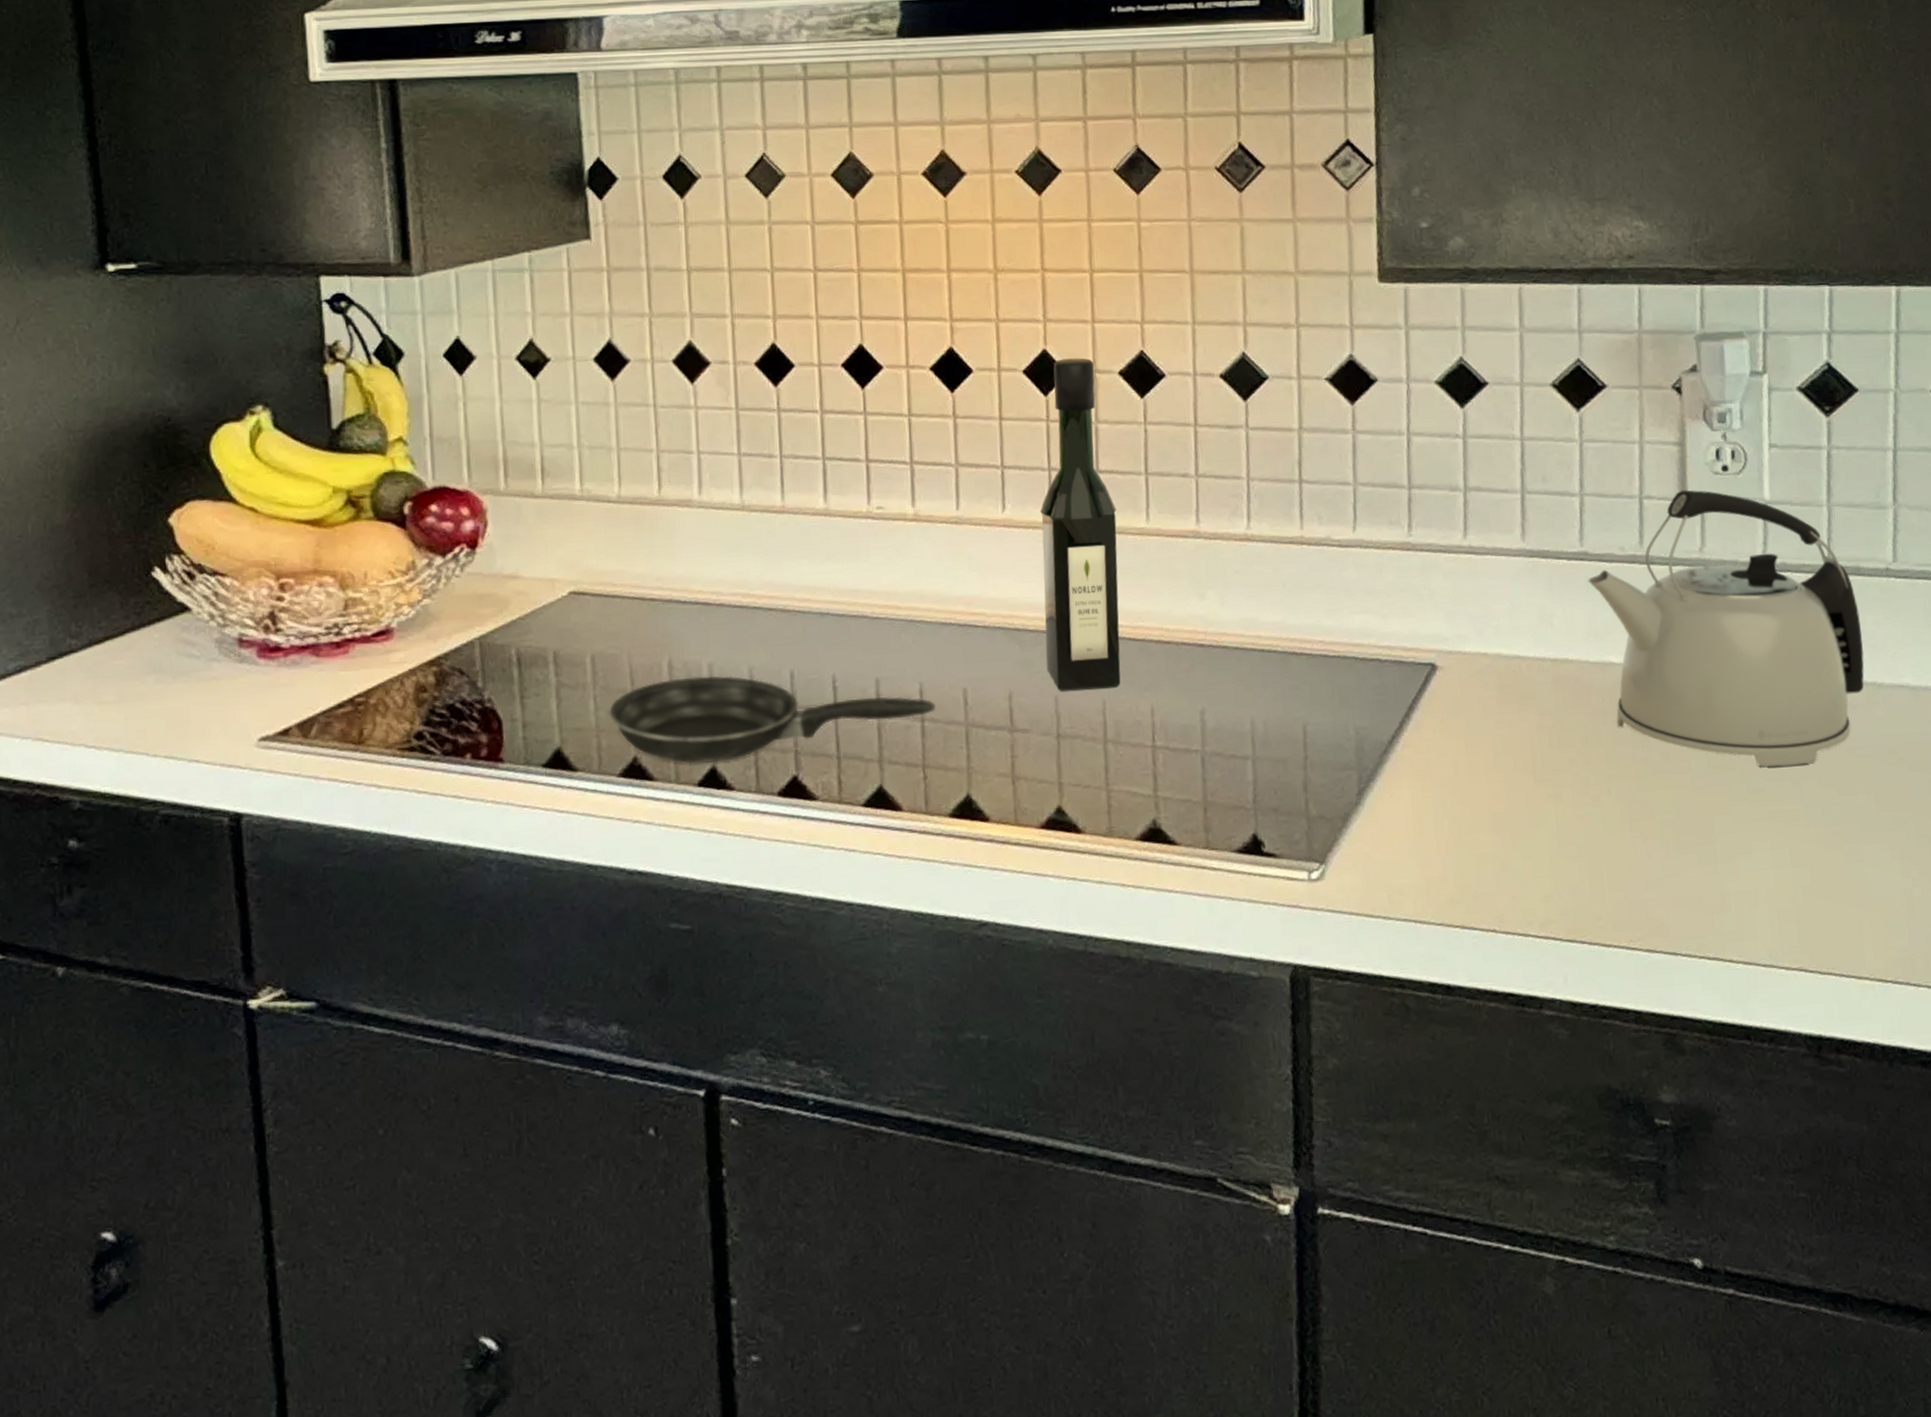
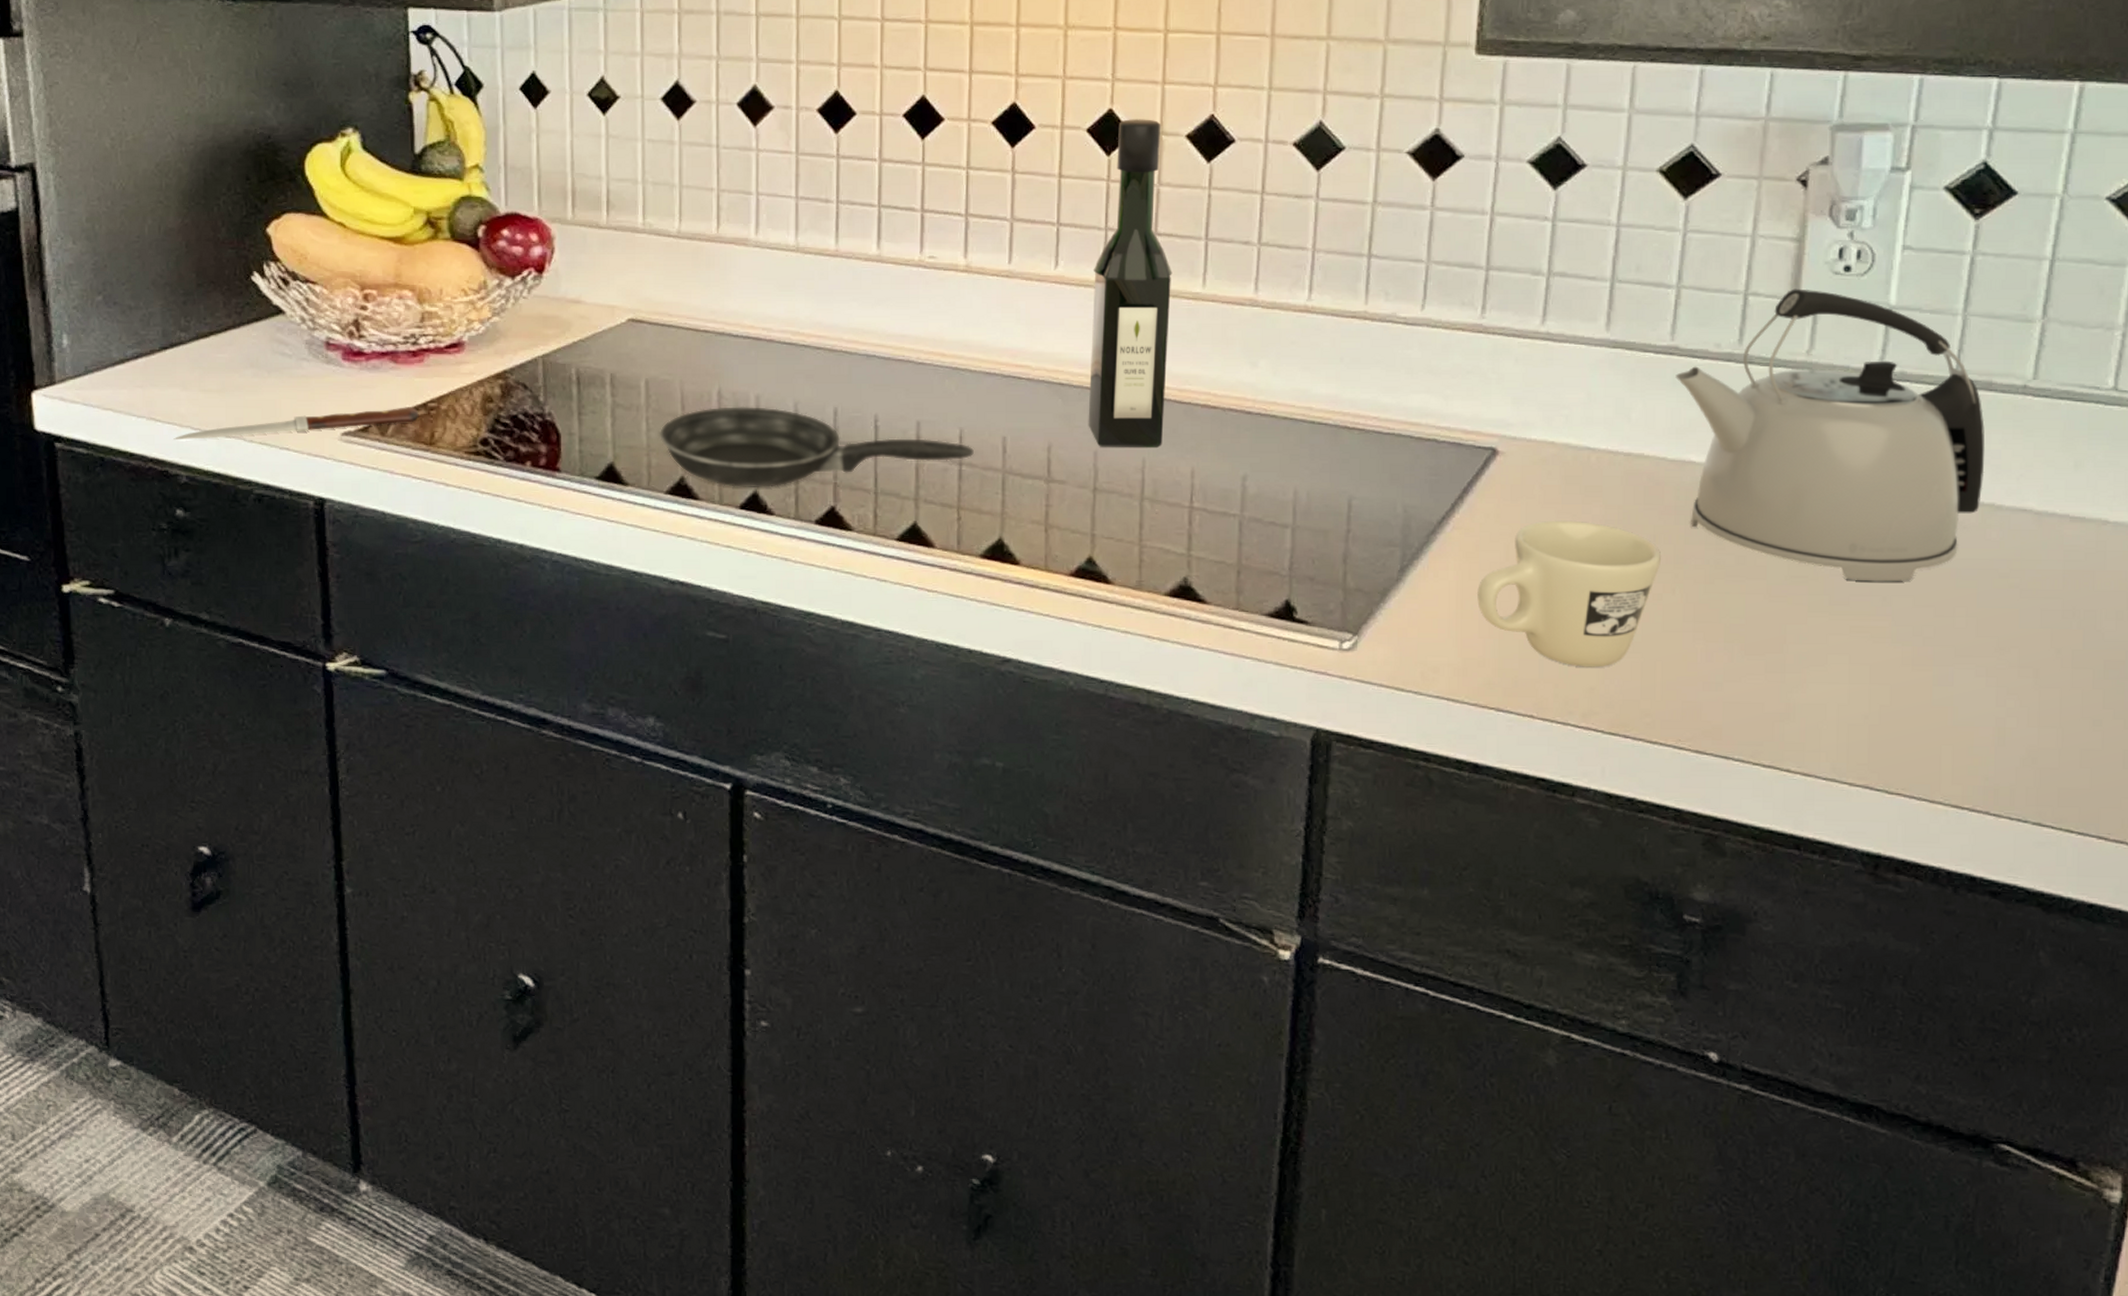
knife: none [64,703,345,762] -> present [173,407,419,440]
mug: none [1432,729,1596,876] -> present [1477,520,1662,668]

